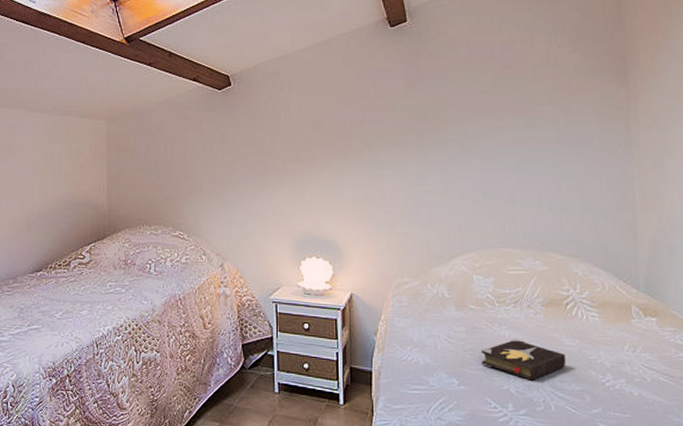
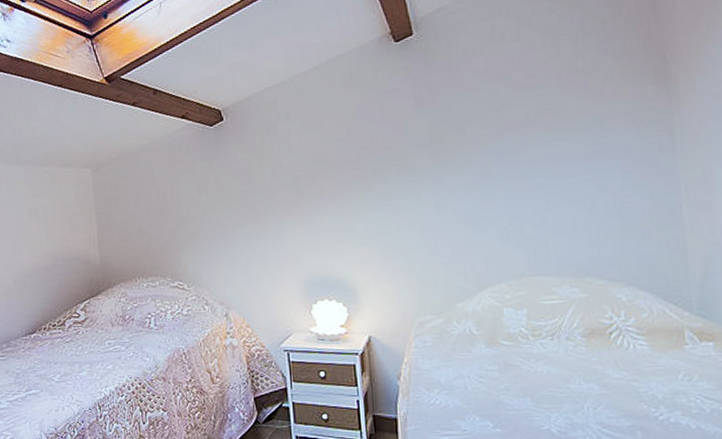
hardback book: present [480,339,567,381] -> none [516,374,613,418]

